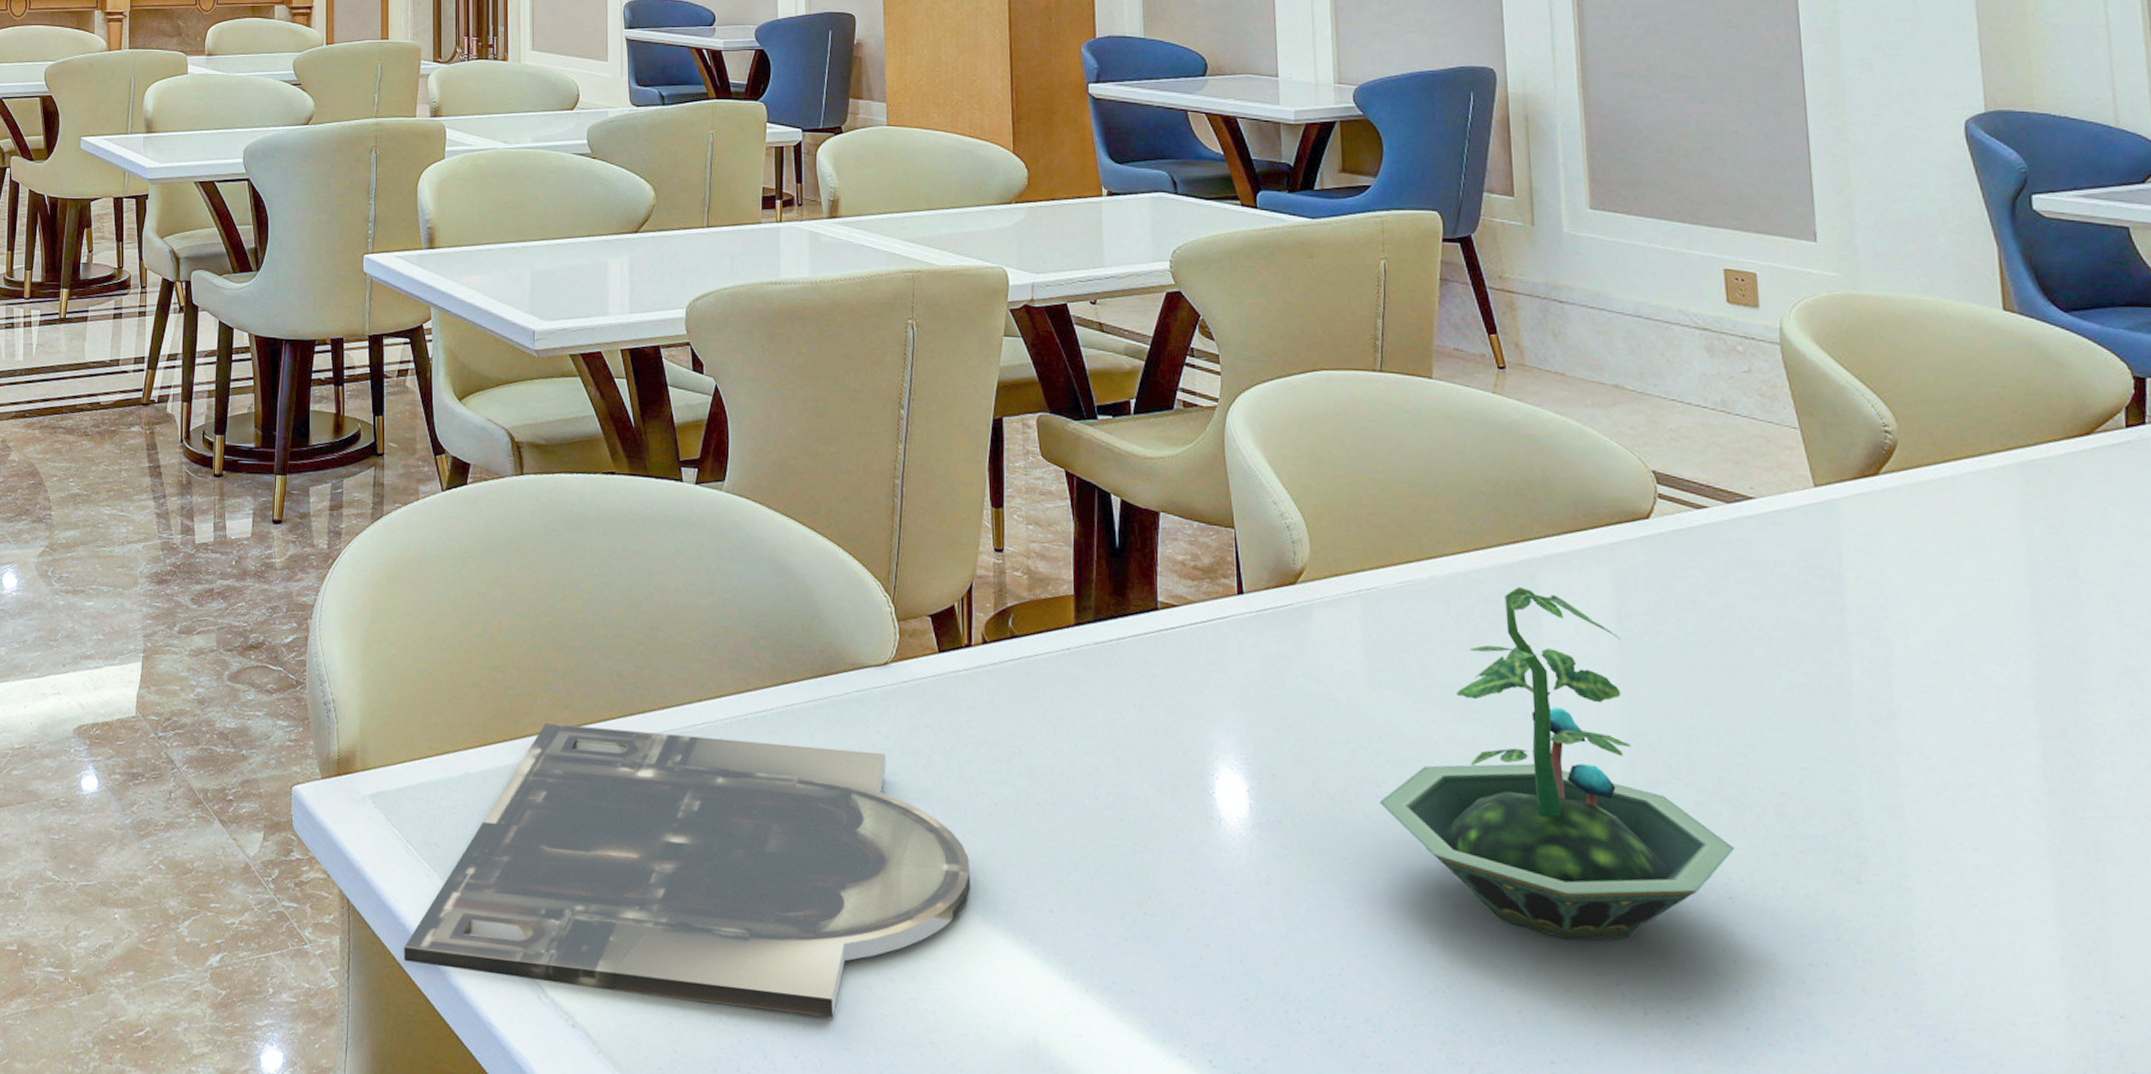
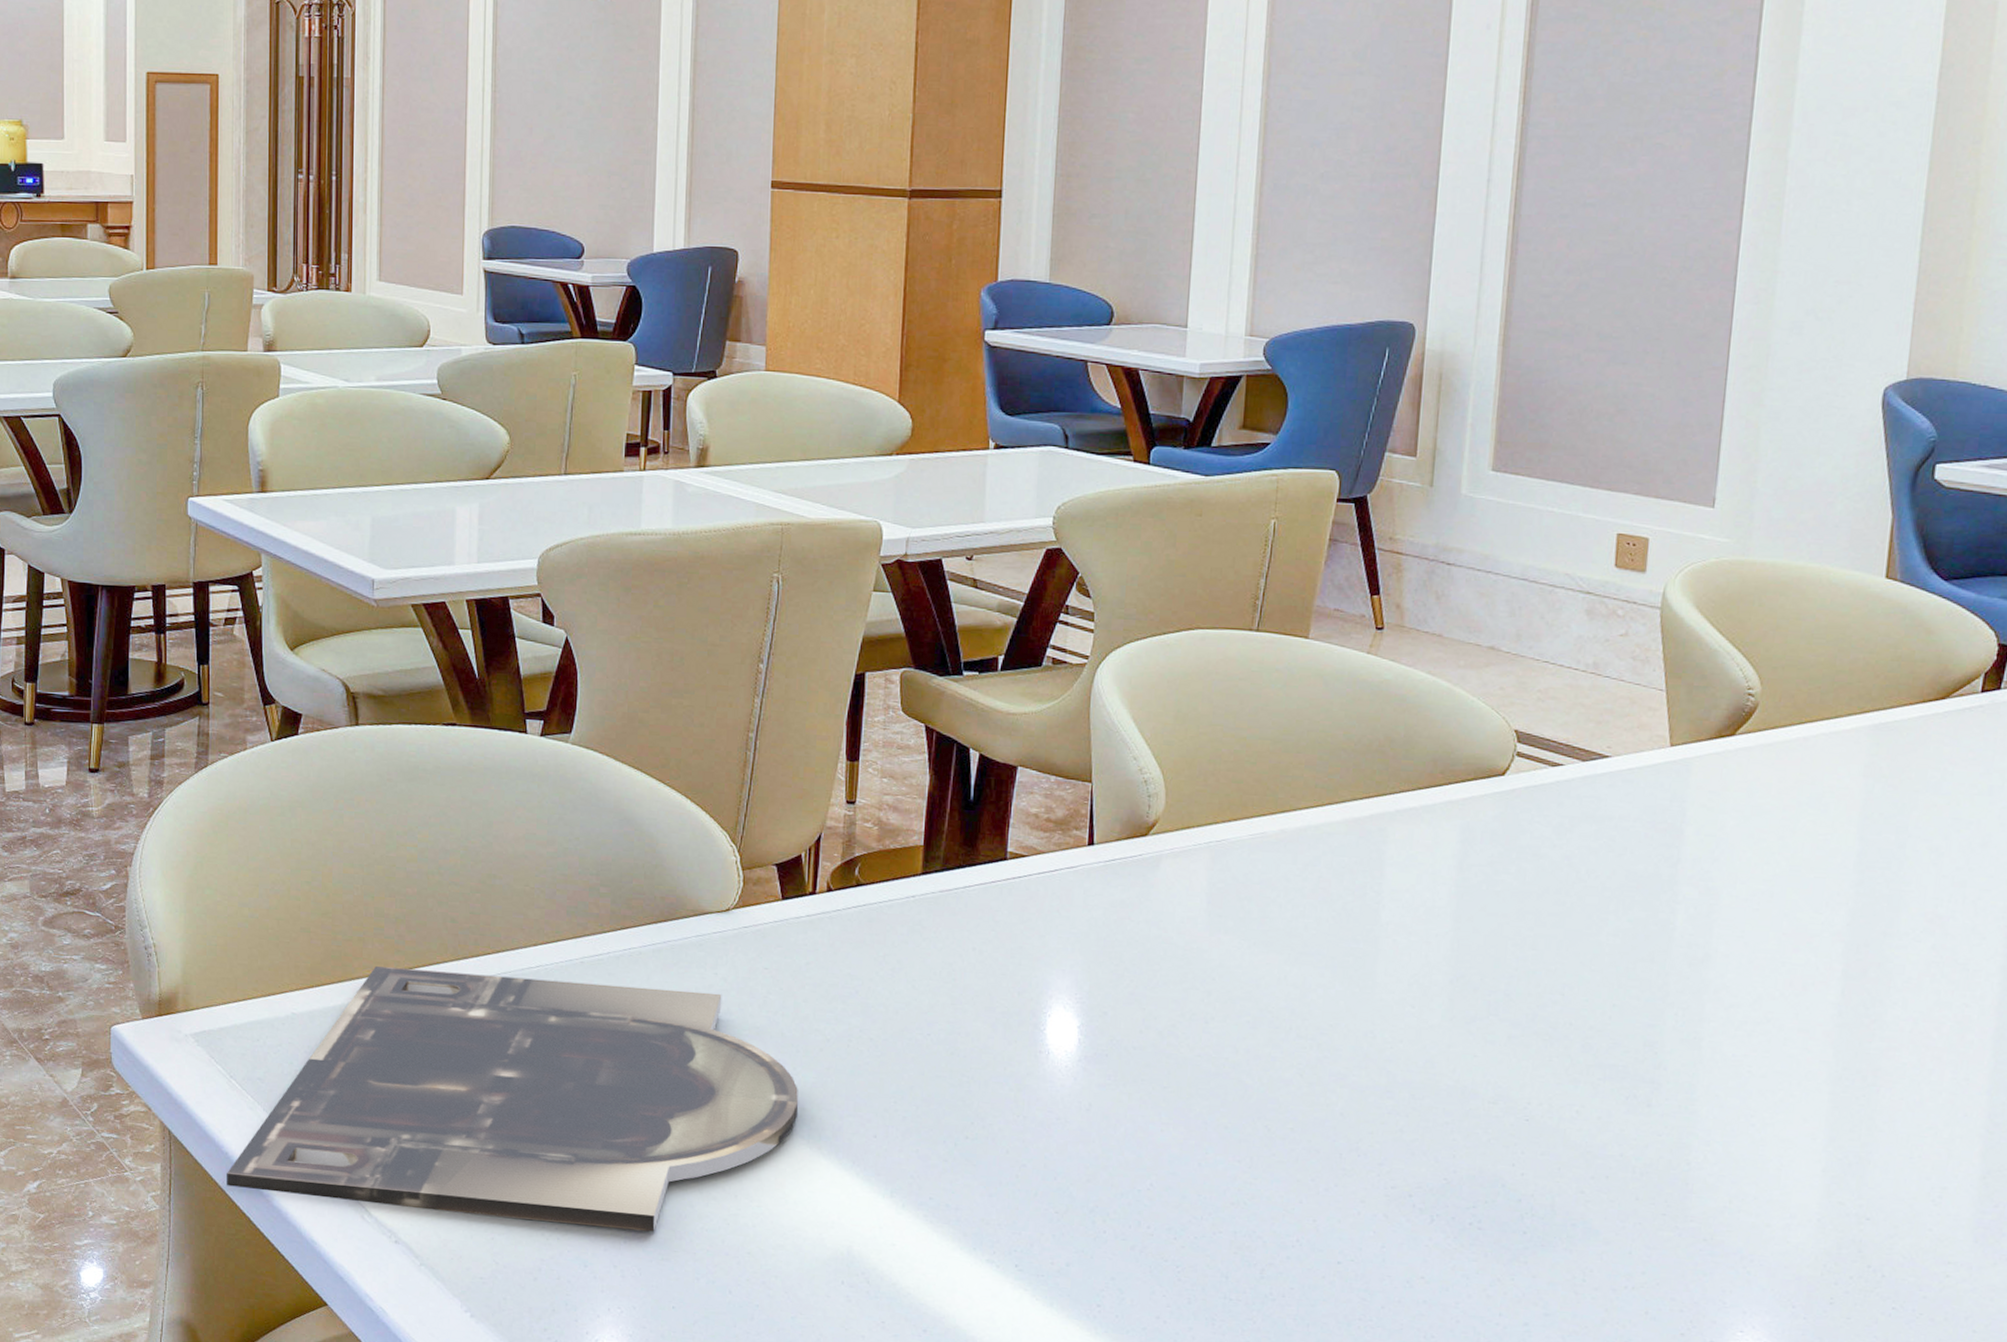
terrarium: present [1379,587,1735,940] -> none [1205,839,1539,1158]

